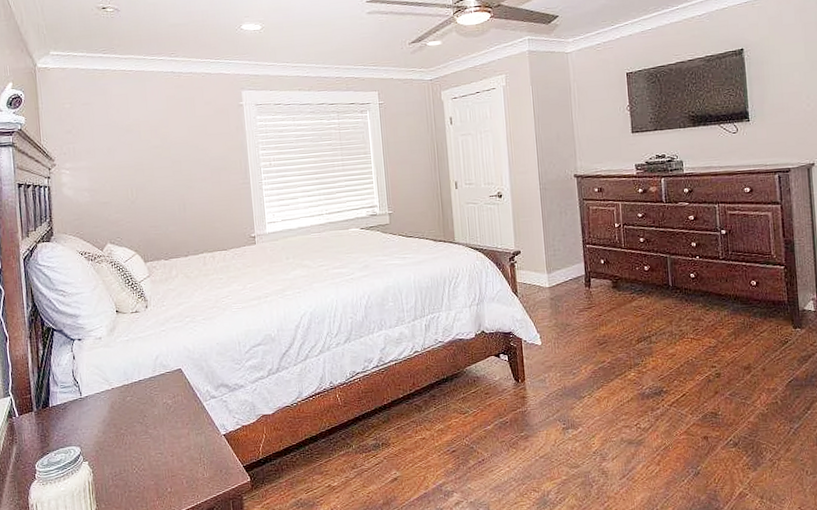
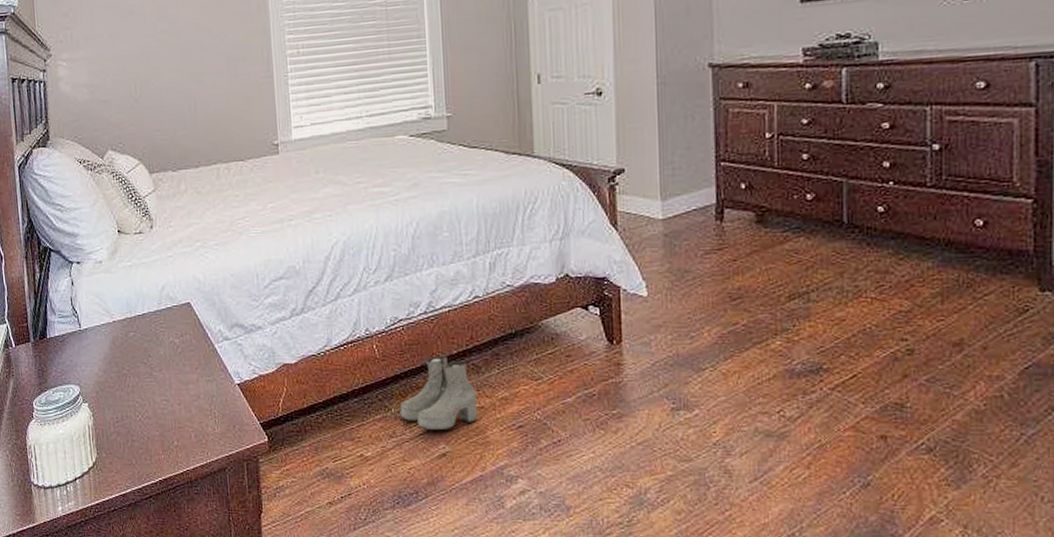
boots: none [359,400,421,460] -> present [399,356,478,431]

